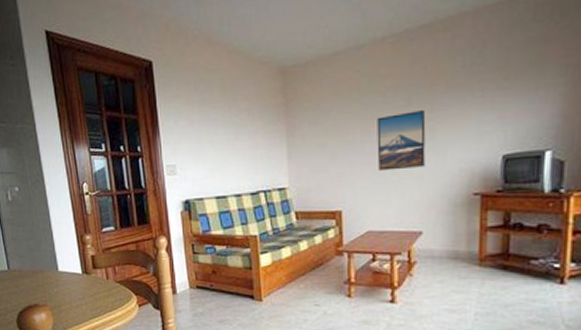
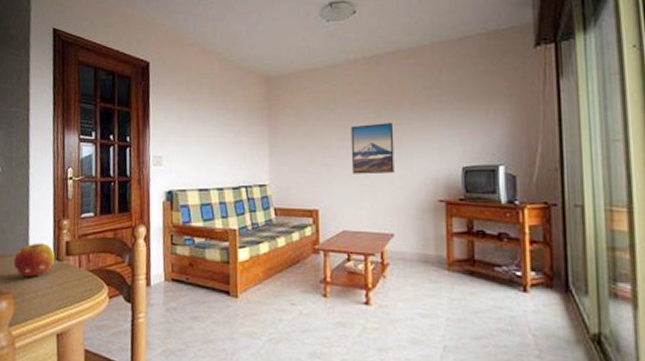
fruit: none [45,258,84,290] -> present [13,243,56,277]

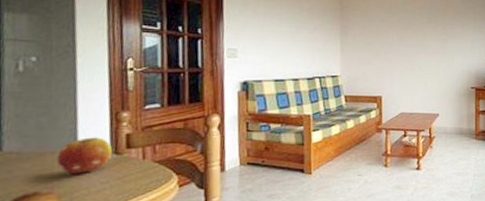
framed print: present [351,122,394,175] -> none [408,26,441,68]

